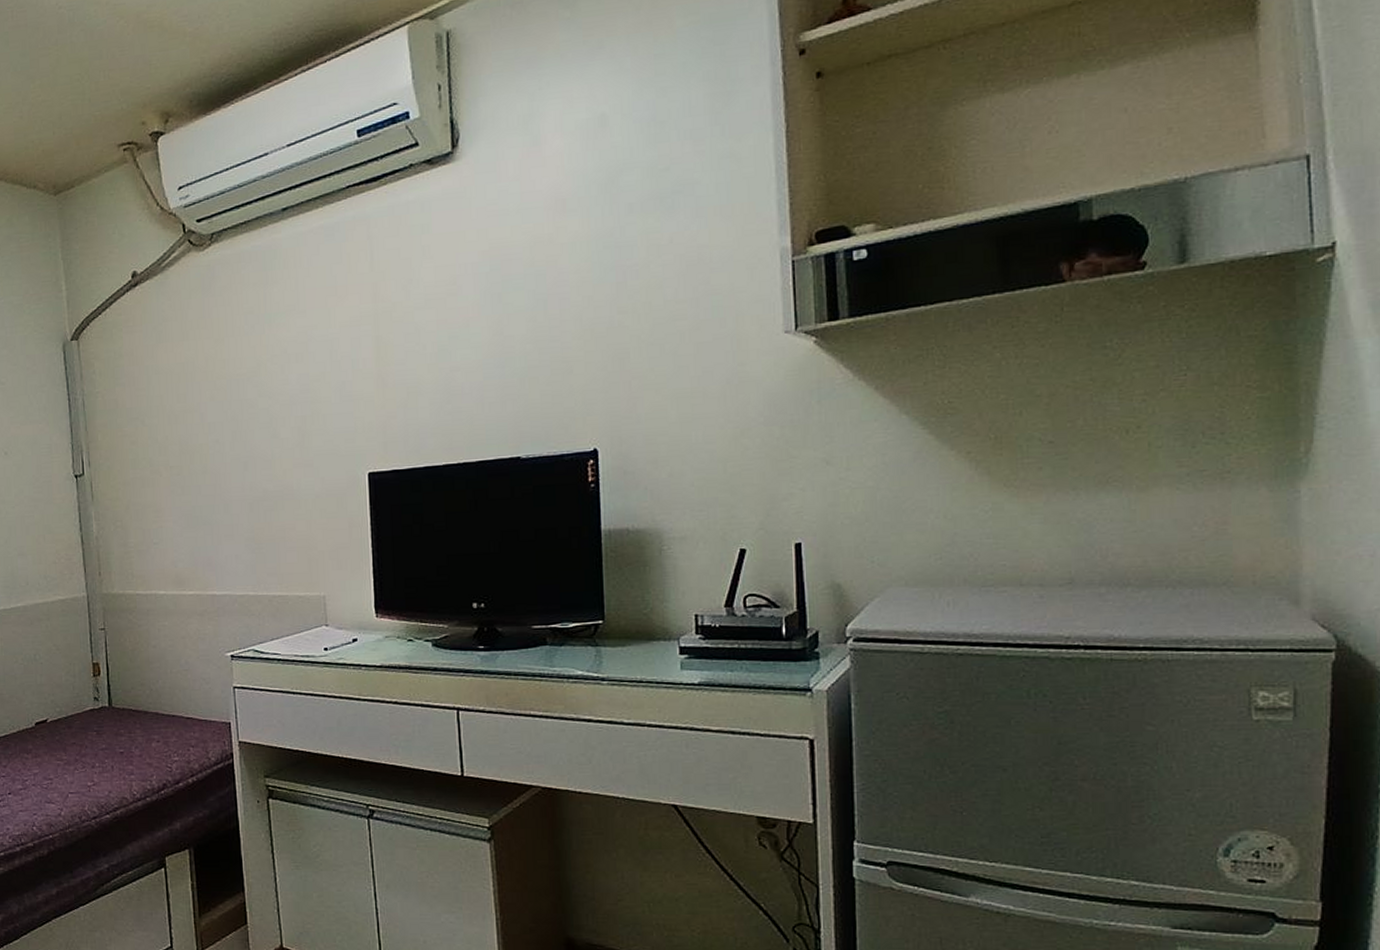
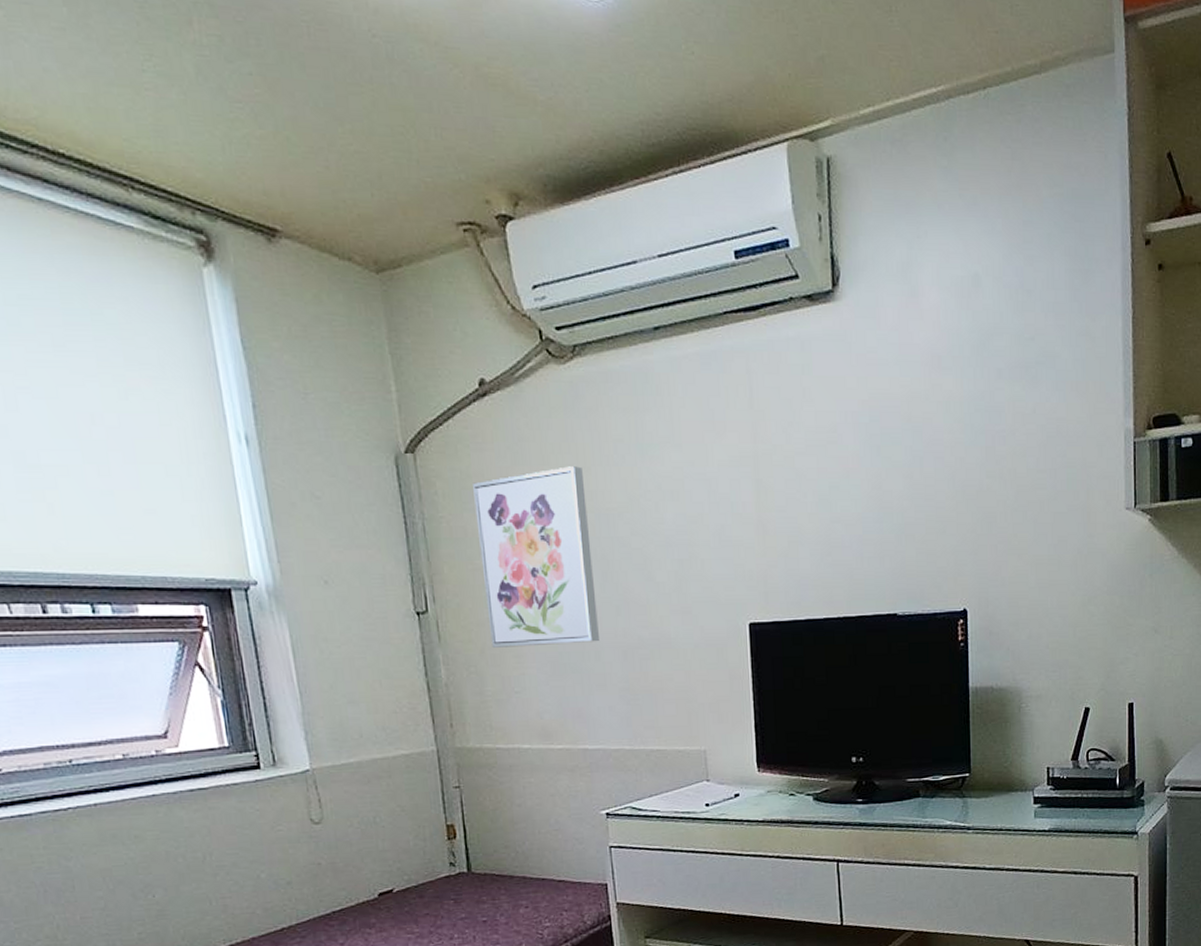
wall art: none [124,339,228,504] -> present [473,466,599,648]

